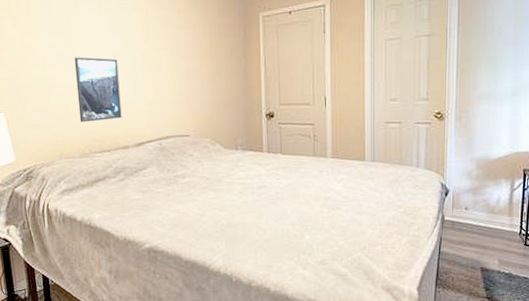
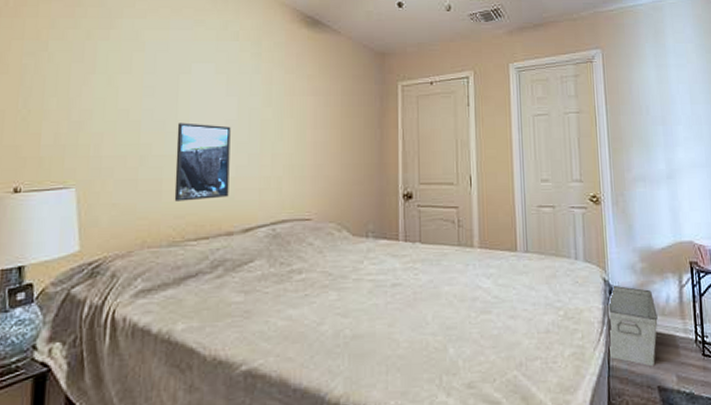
storage bin: none [441,188,487,253] -> present [610,285,658,367]

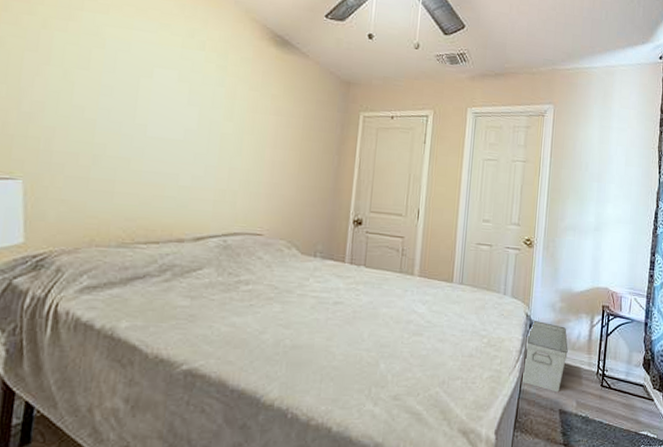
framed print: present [174,122,231,202] -> none [126,126,190,206]

